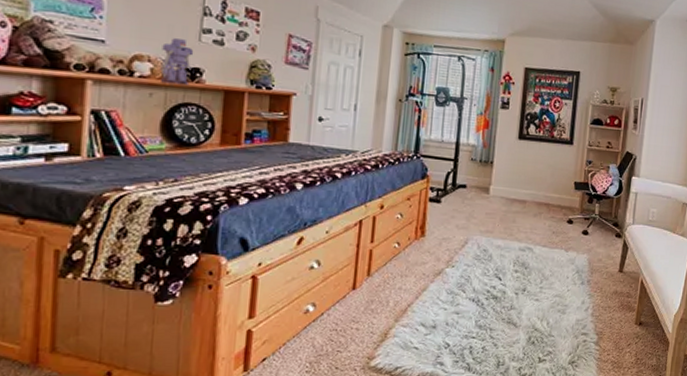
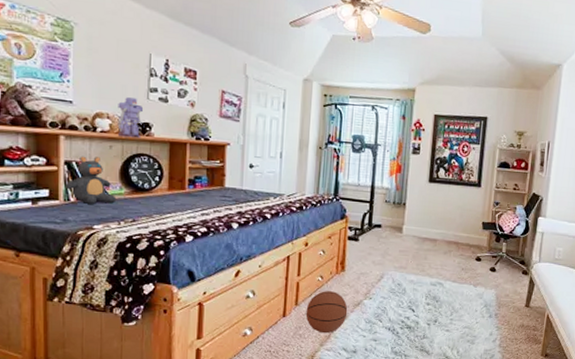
stuffed animal: none [91,104,155,162] -> present [66,156,117,205]
basketball: none [379,259,428,307] -> present [305,291,348,334]

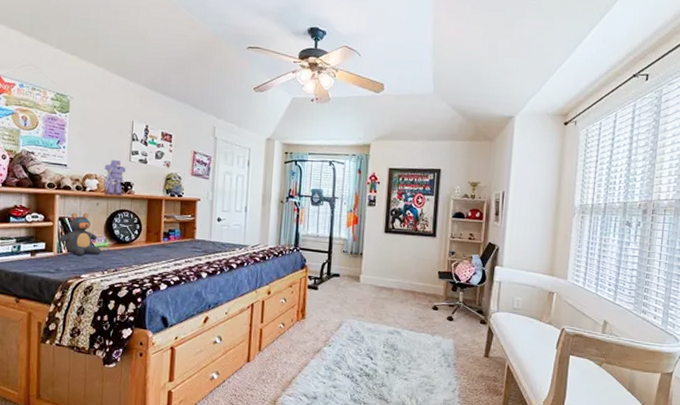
basketball: present [305,291,348,334] -> none [268,337,308,379]

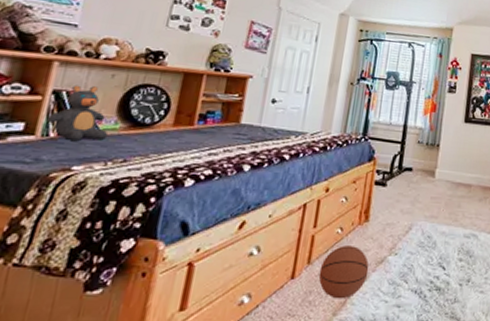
toy robot: present [103,160,127,196] -> none [125,23,161,68]
basketball: none [268,337,308,379] -> present [318,245,369,299]

